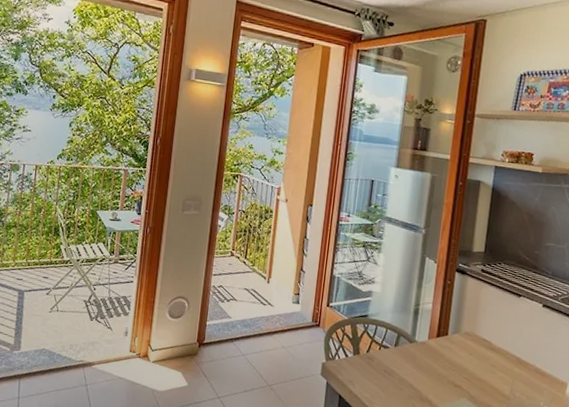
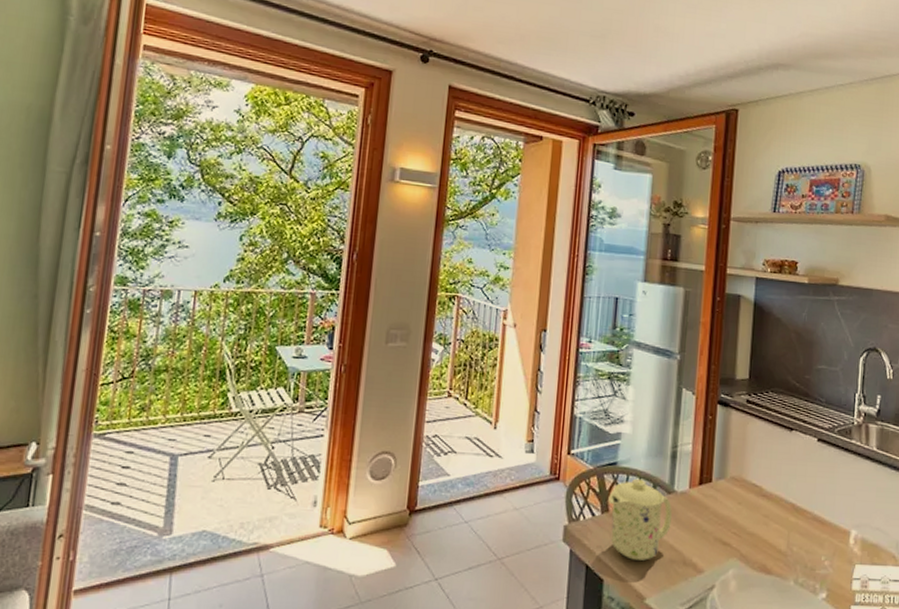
mug: none [359,329,413,395] -> present [608,478,672,560]

